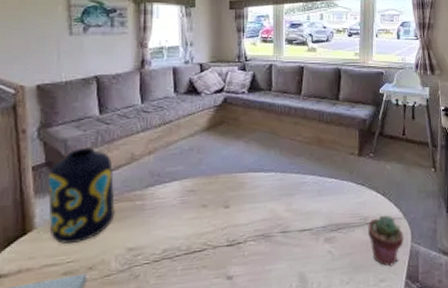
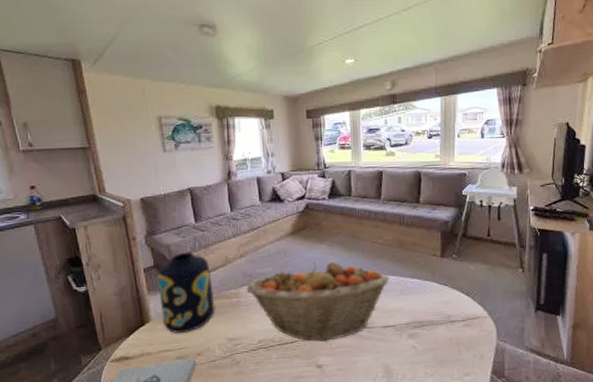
fruit basket: none [152,159,307,250] -> present [246,261,390,342]
potted succulent: present [368,215,405,266] -> none [452,313,490,362]

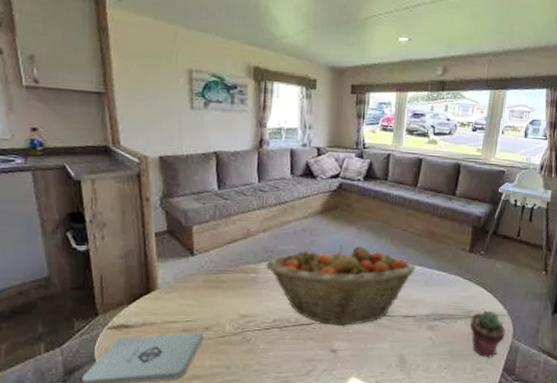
vase: present [157,252,215,333] -> none [169,219,231,305]
potted succulent: none [452,313,490,362] -> present [470,310,506,358]

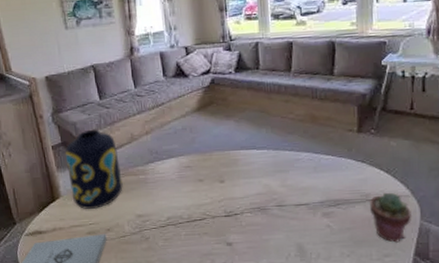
vase: none [169,219,231,305] -> present [65,129,123,209]
fruit basket: present [265,244,416,327] -> none [153,137,302,220]

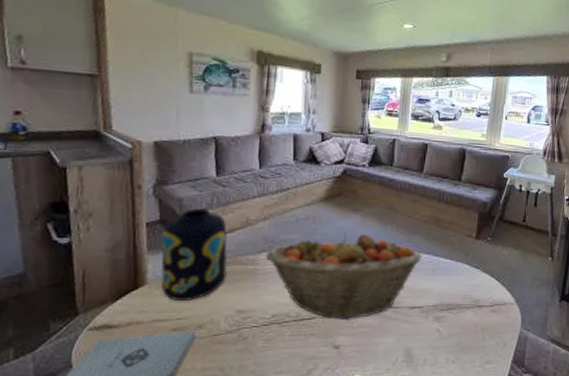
fruit basket: none [153,137,302,220] -> present [265,233,422,321]
potted succulent: present [370,192,413,243] -> none [478,299,514,350]

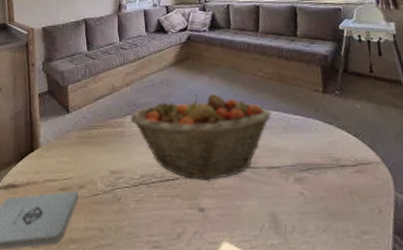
vase: present [161,208,228,300] -> none [49,79,100,162]

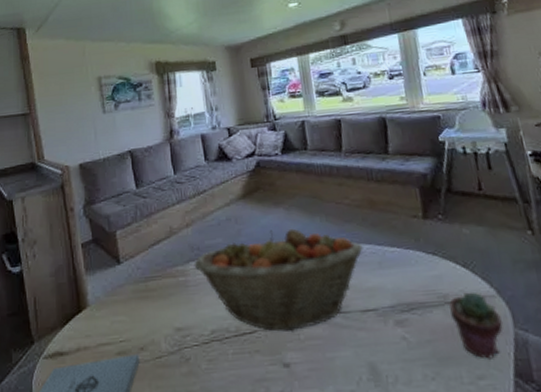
potted succulent: none [341,158,386,217] -> present [449,292,504,359]

